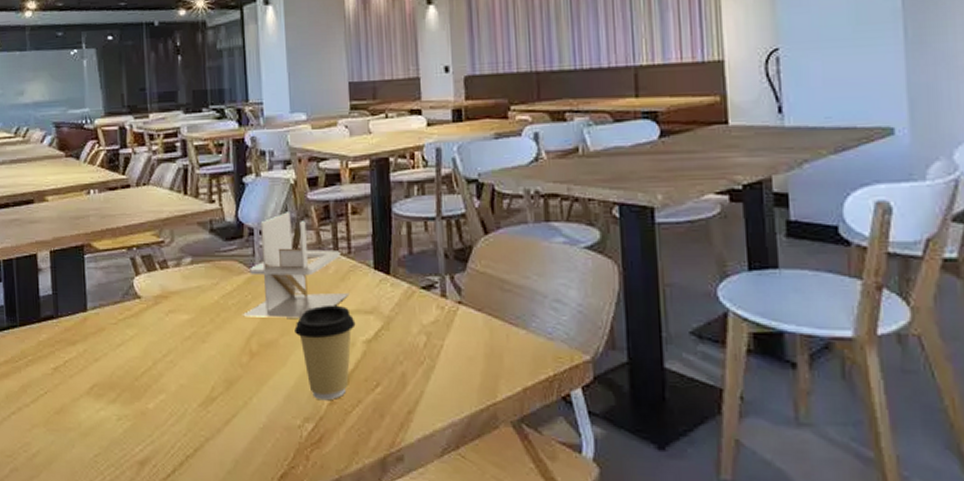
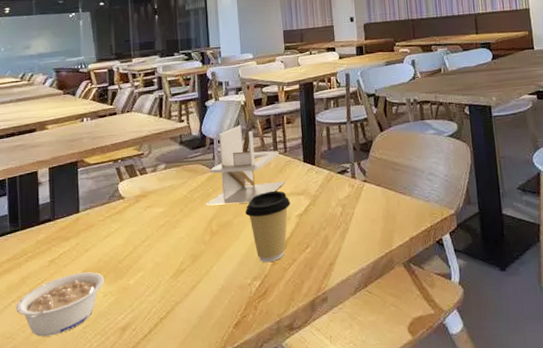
legume: none [16,387,118,461] -> present [16,272,104,337]

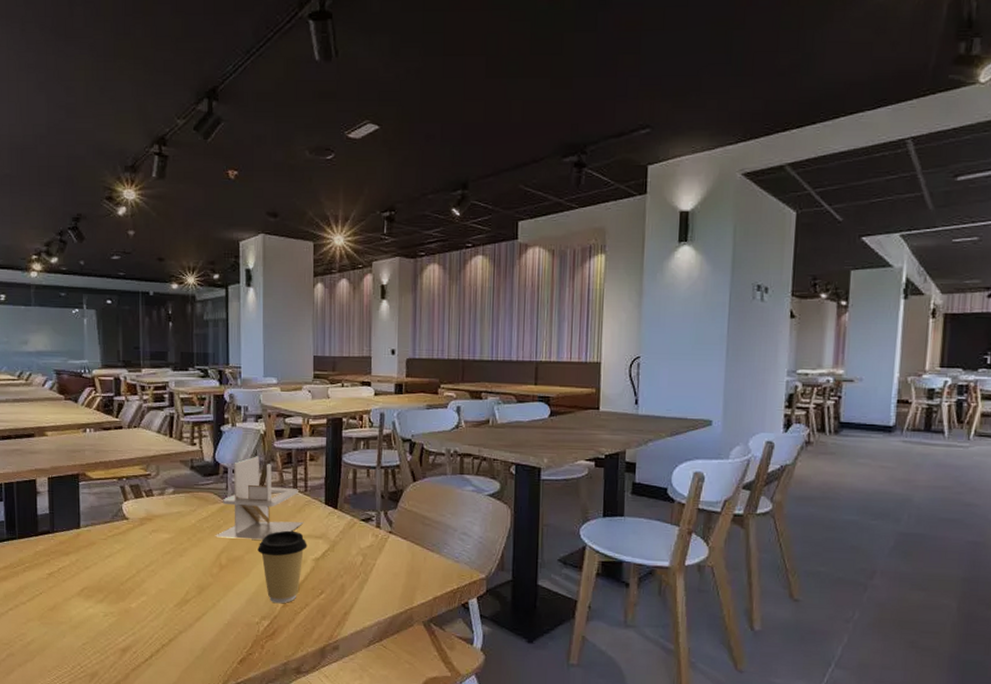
legume: present [16,272,104,337] -> none [13,589,105,648]

